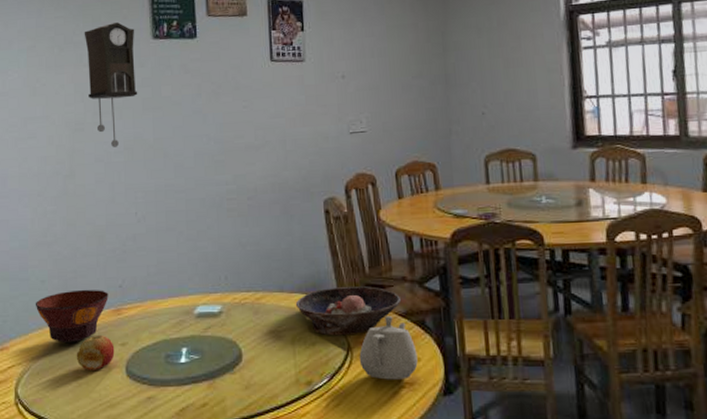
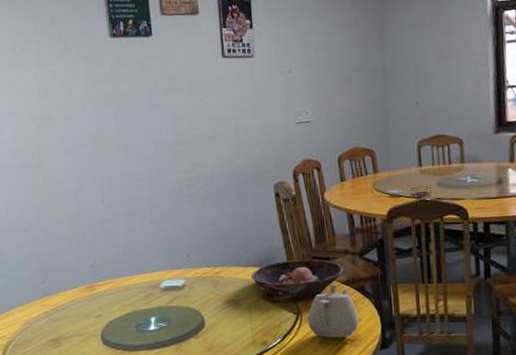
bowl: present [35,289,109,342] -> none [14,269,82,316]
apple: present [76,336,115,370] -> none [55,309,91,340]
pendulum clock: present [84,22,138,147] -> none [43,22,99,140]

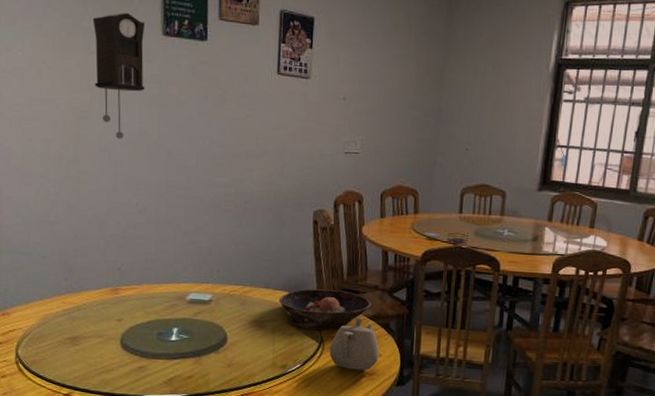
pendulum clock: none [43,22,99,140] -> present [92,13,146,139]

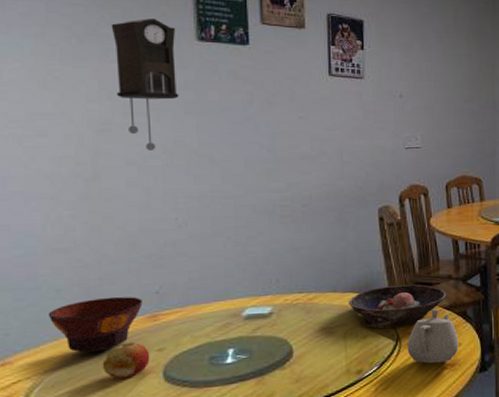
bowl: none [36,268,107,314] -> present [48,296,143,353]
apple: none [74,310,111,340] -> present [102,342,150,379]

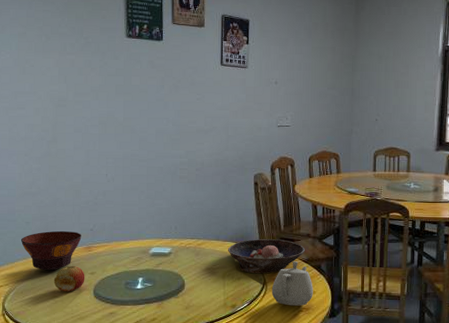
pendulum clock: present [111,19,179,150] -> none [68,21,112,122]

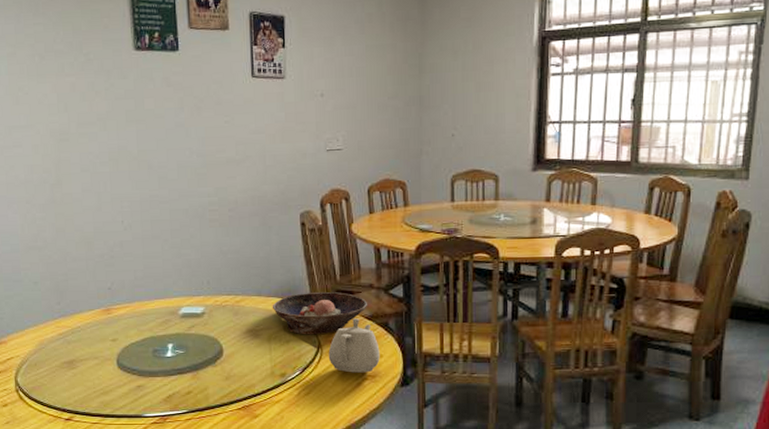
bowl: present [20,230,82,270] -> none [29,290,99,338]
apple: present [53,266,85,292] -> none [70,332,106,362]

